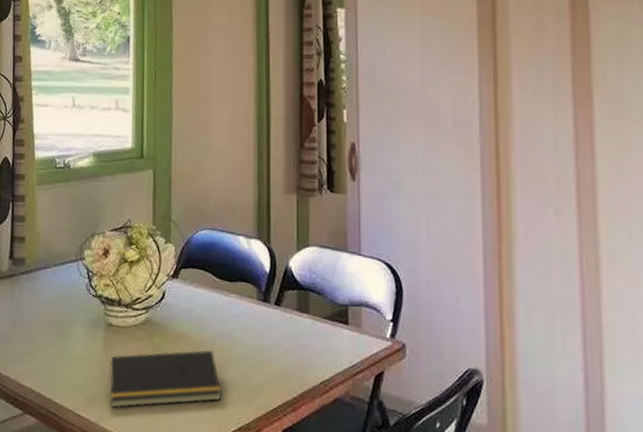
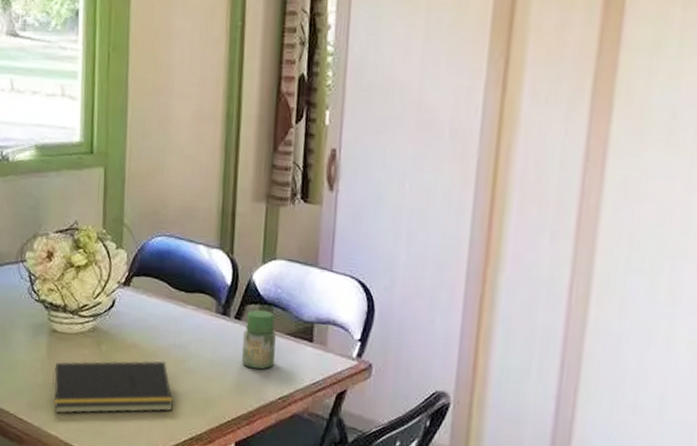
jar: none [283,295,314,354] -> present [241,309,276,370]

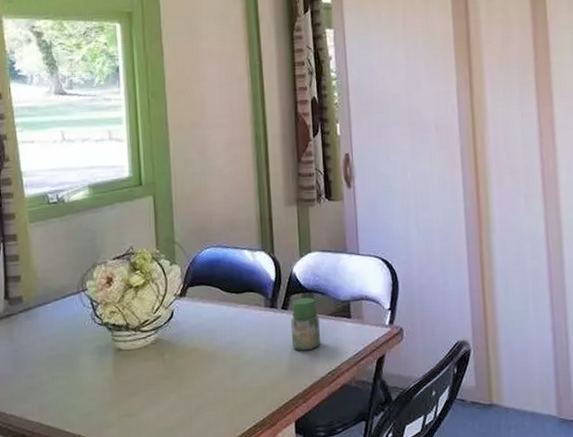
notepad: present [52,360,173,414] -> none [121,359,235,427]

